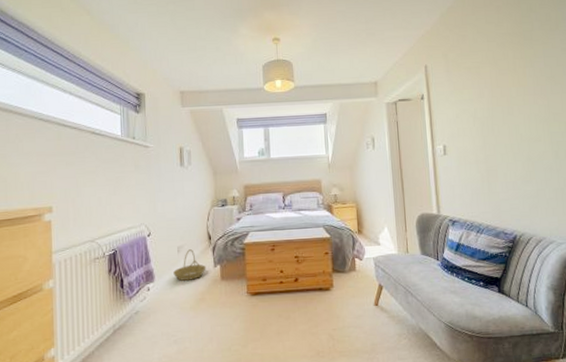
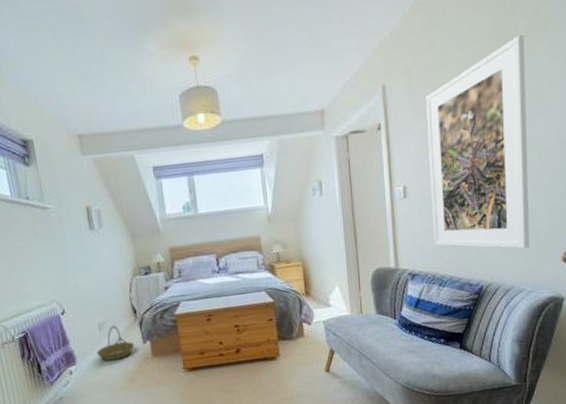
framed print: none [461,33,556,205] -> present [426,35,529,249]

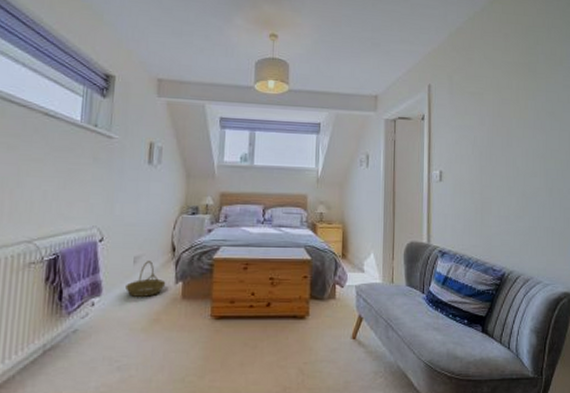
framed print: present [426,35,529,249] -> none [463,66,546,244]

